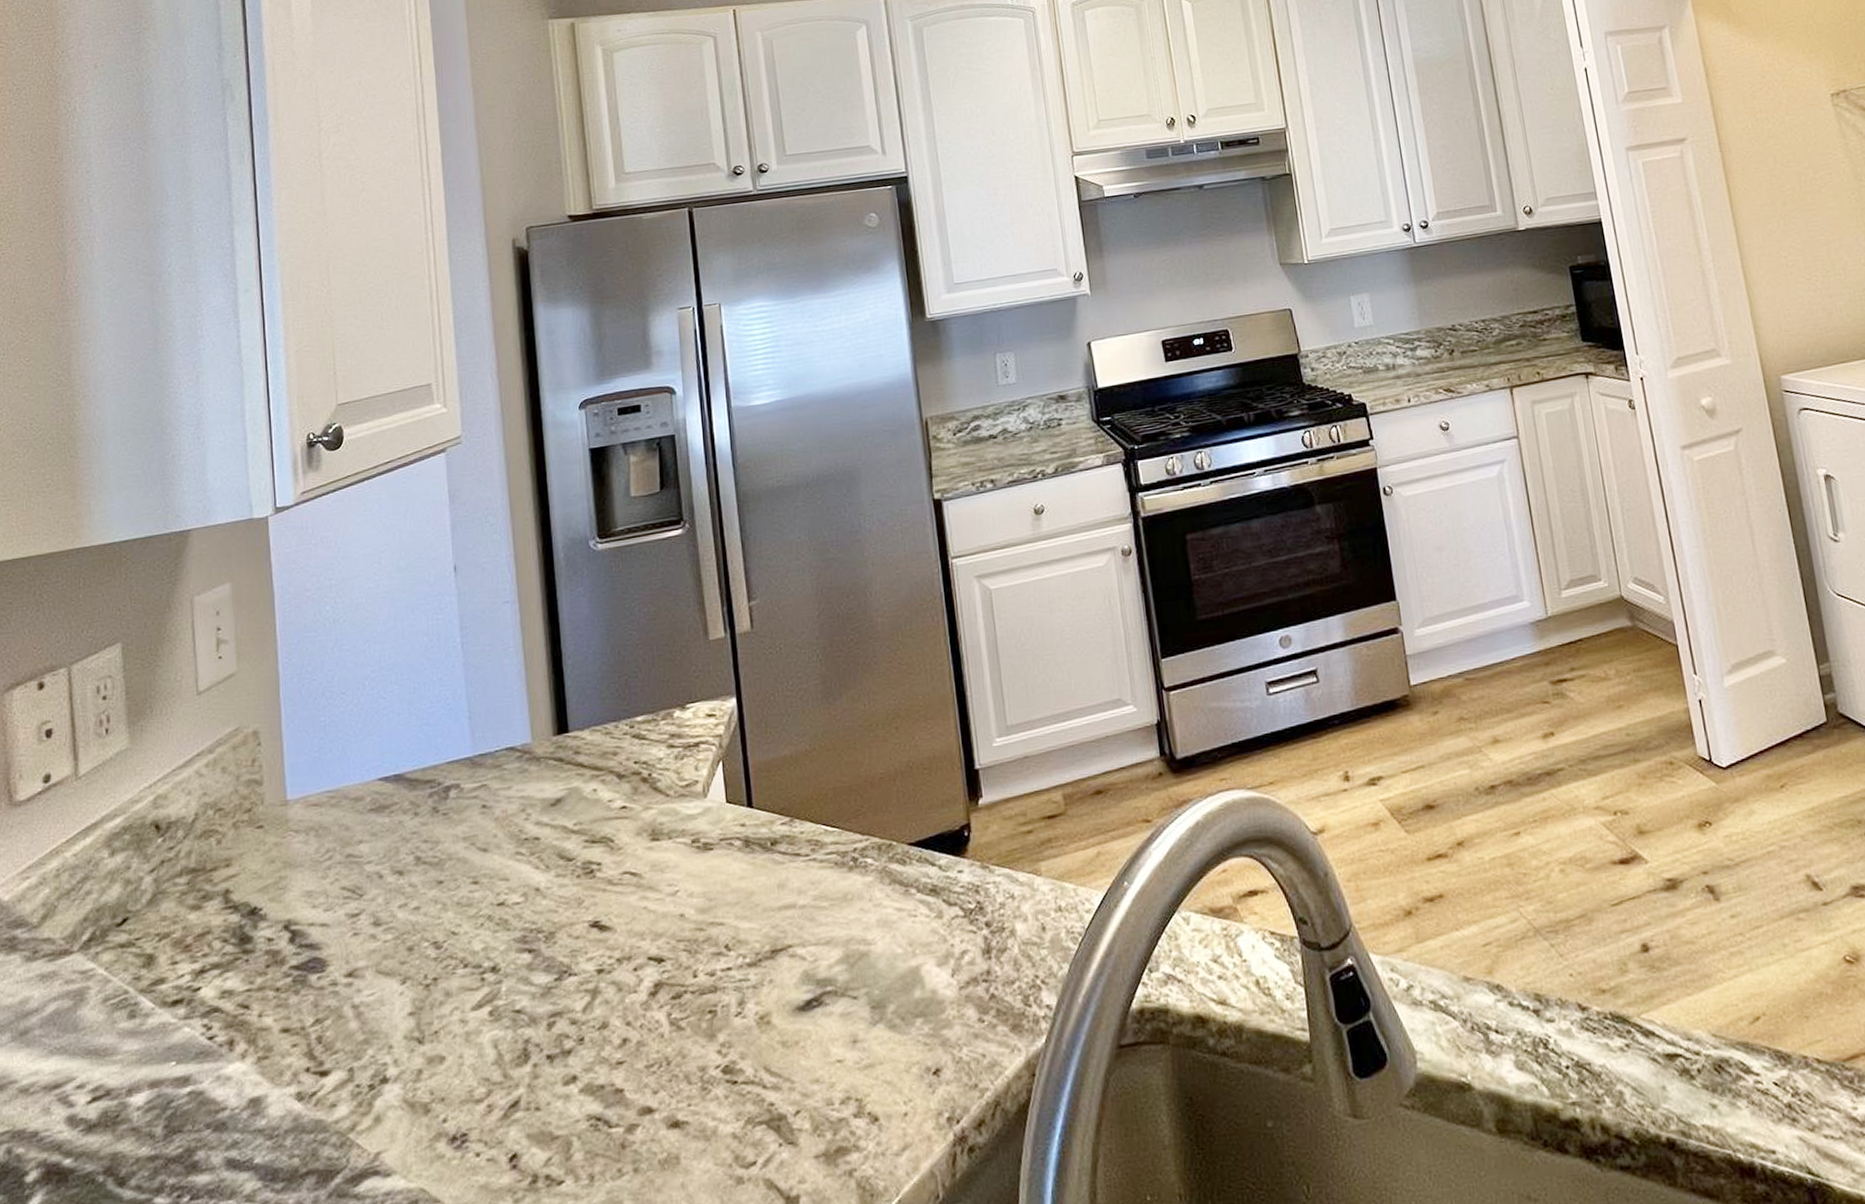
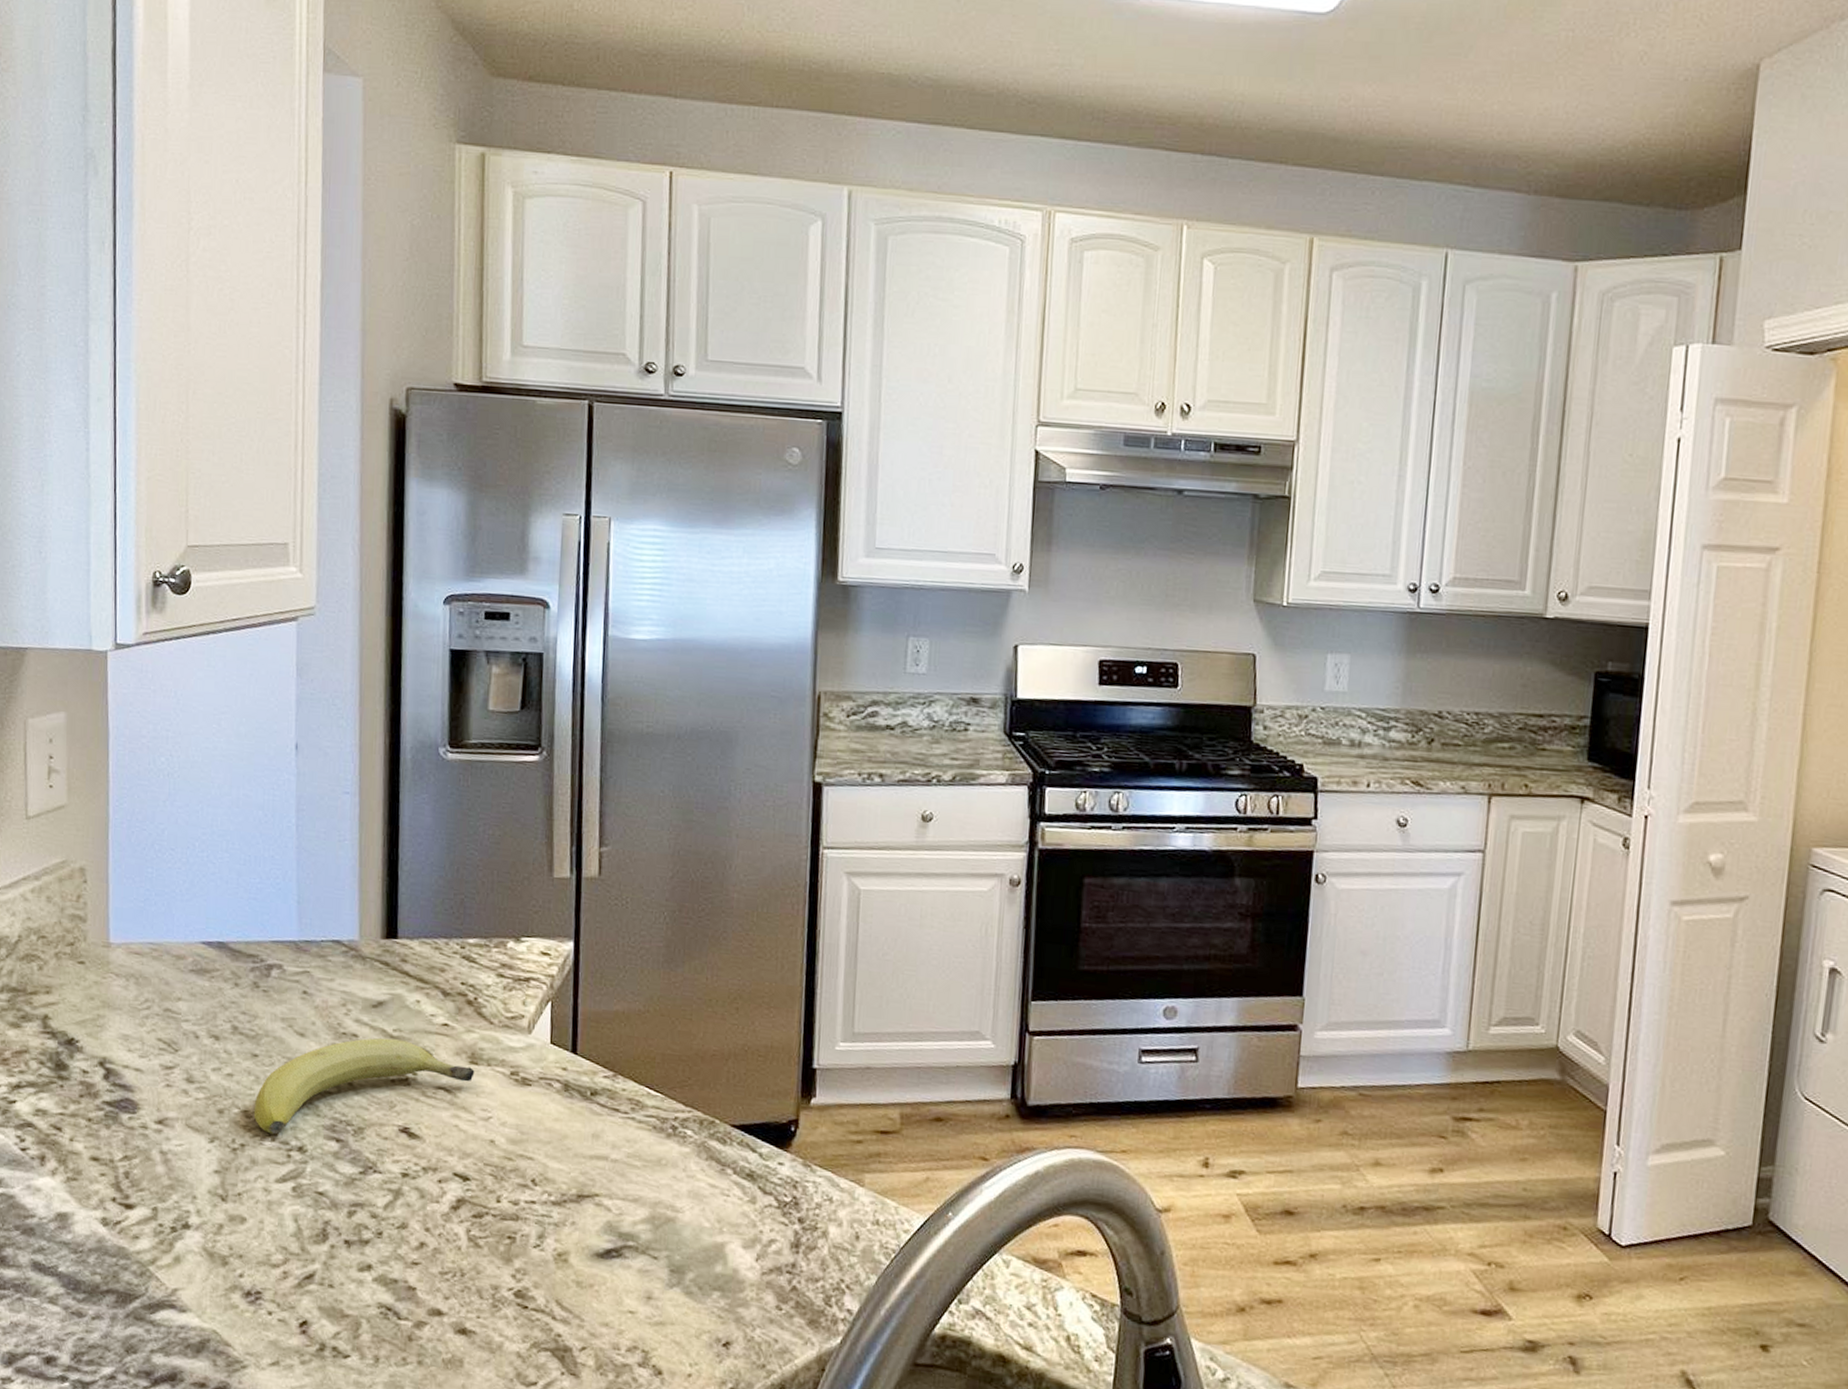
fruit: none [443,832,657,961] -> present [253,1038,475,1135]

